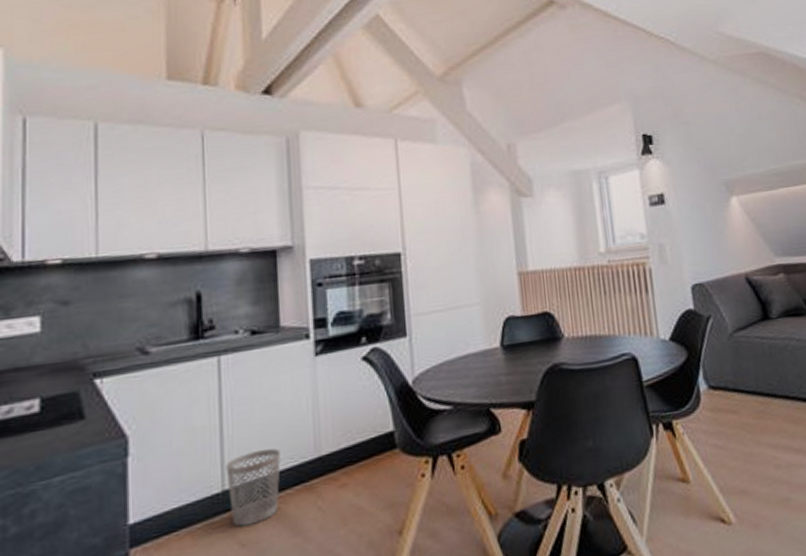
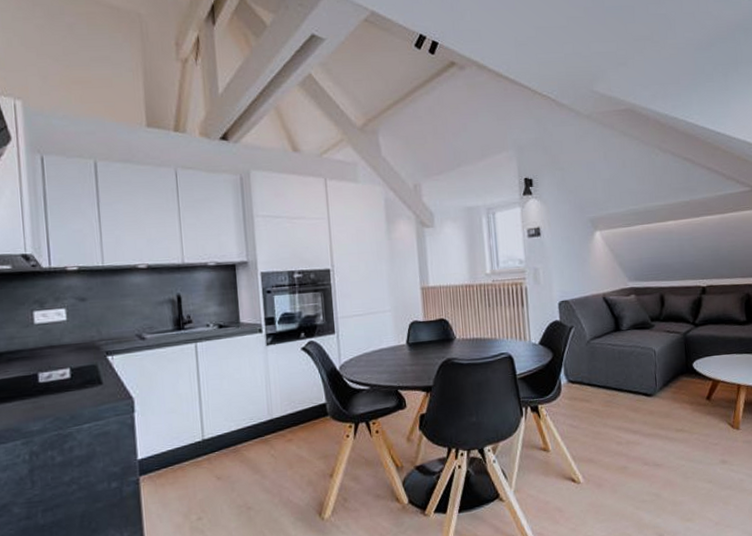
wastebasket: present [226,448,281,527] -> none [204,412,244,466]

